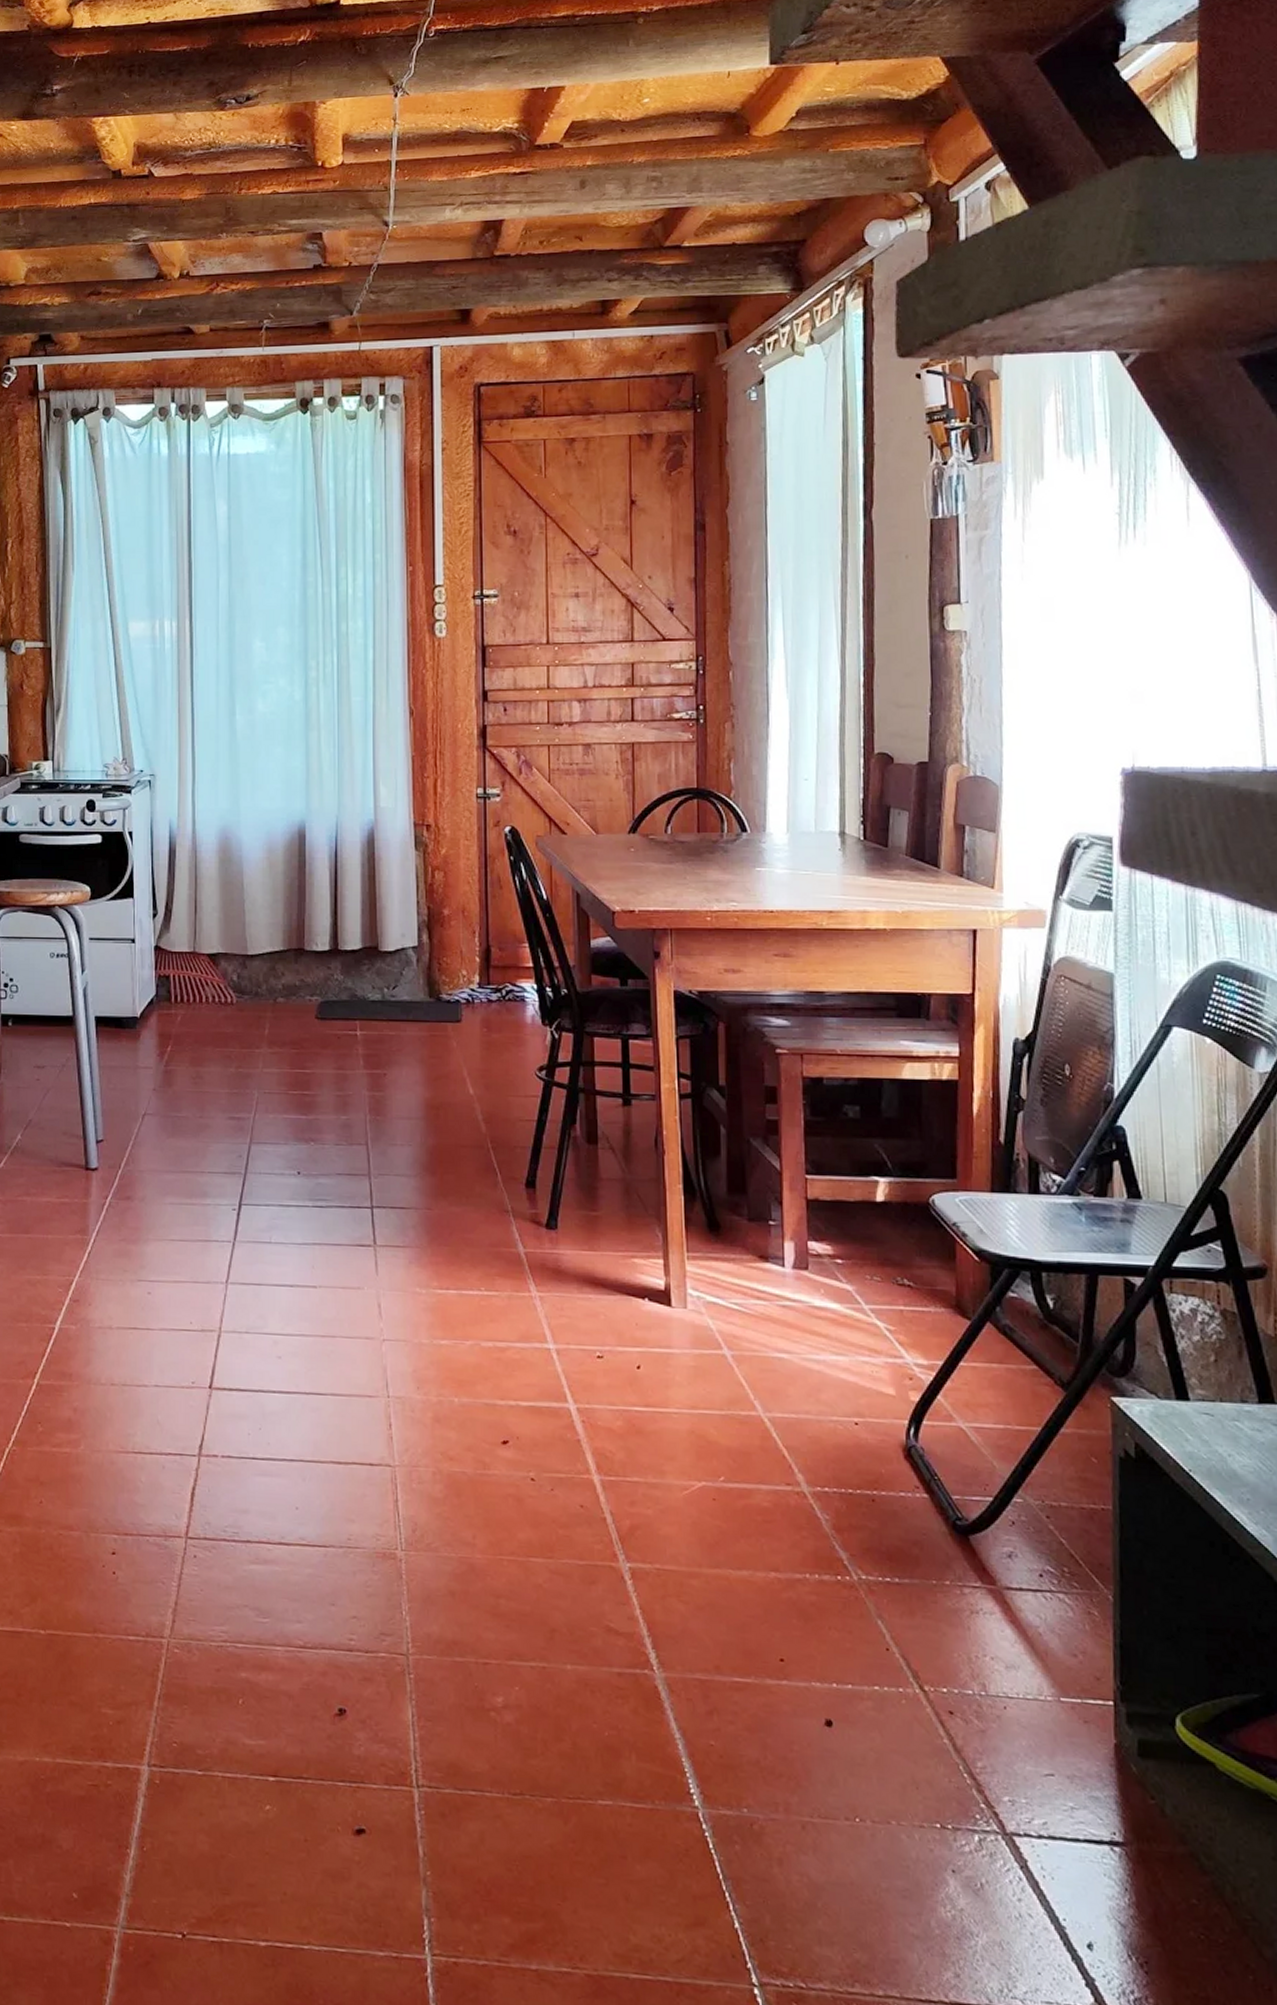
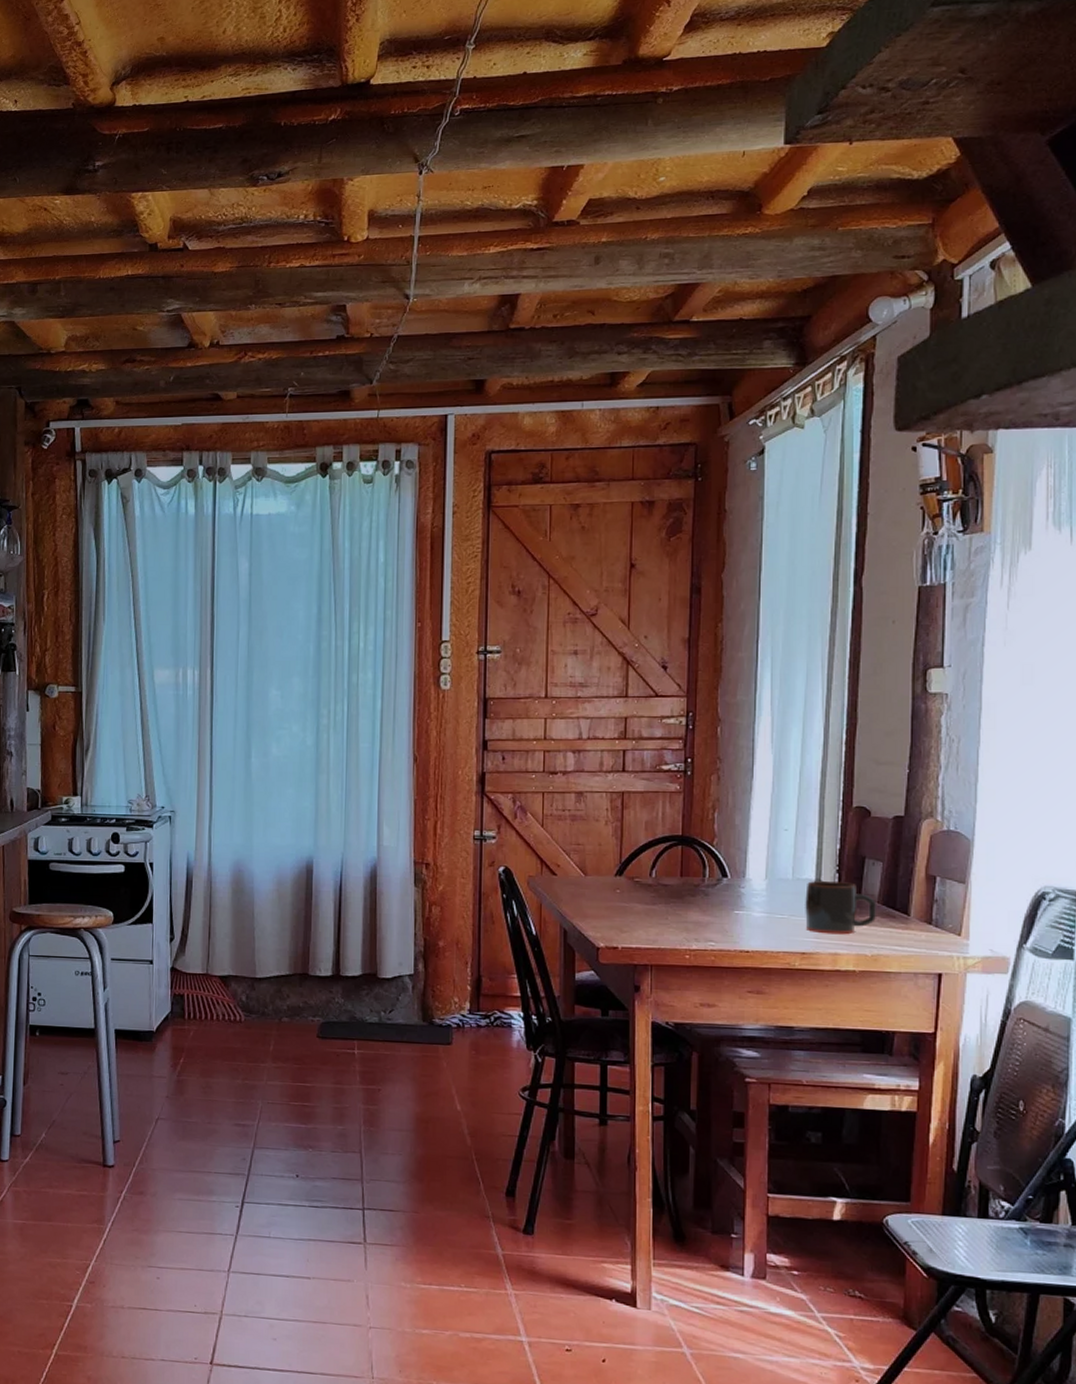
mug: none [829,834,905,890] -> present [805,881,876,935]

